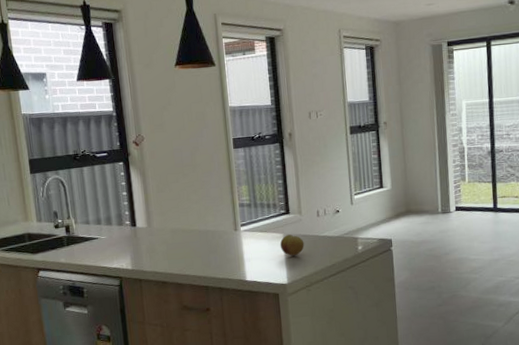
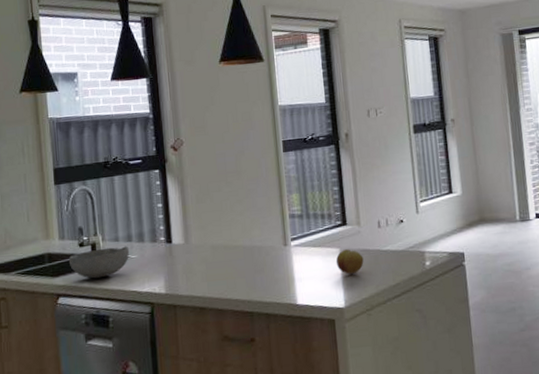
bowl: none [46,228,100,256] -> present [68,246,130,279]

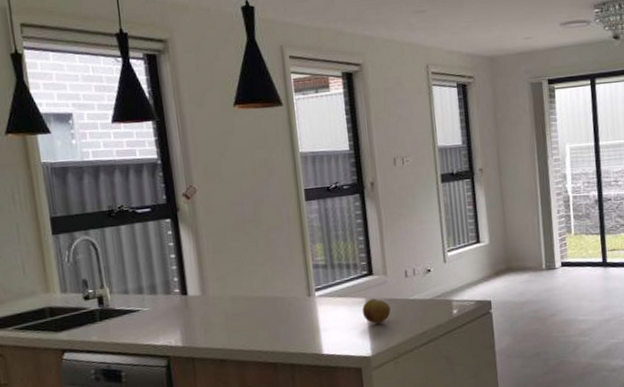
bowl: present [68,246,130,279] -> none [72,298,142,333]

